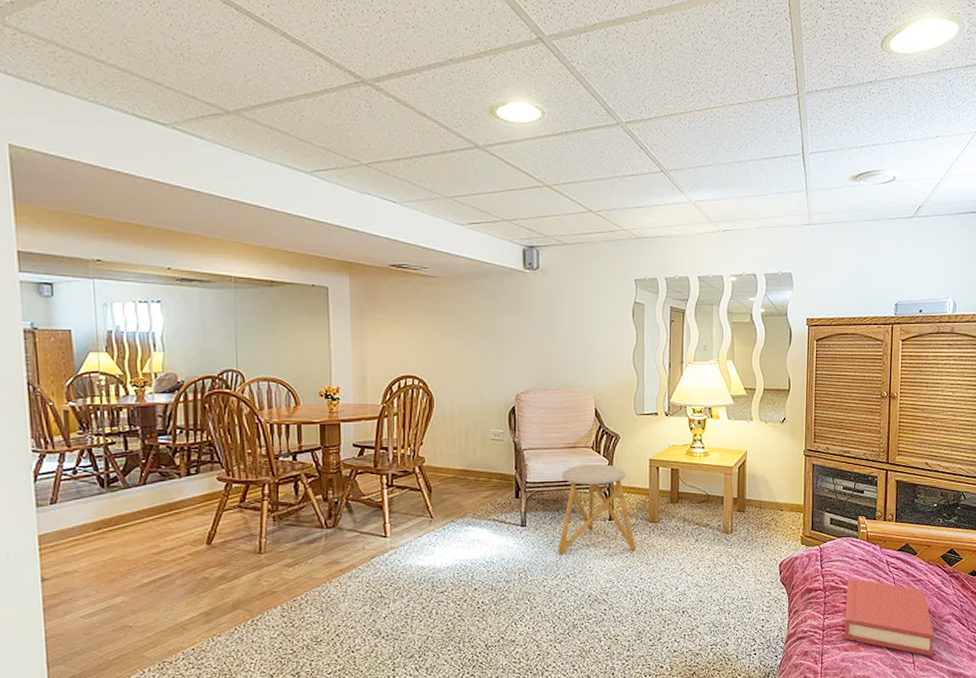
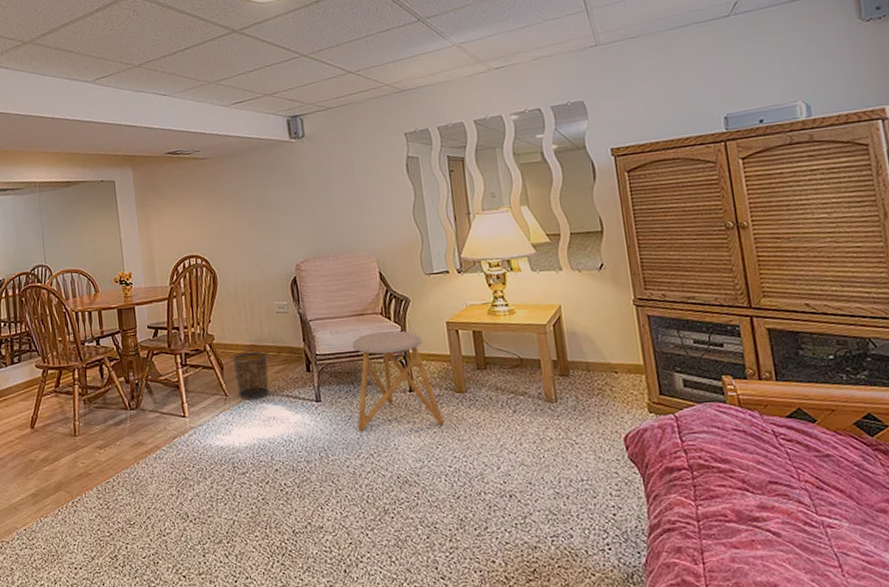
waste bin: none [441,476,479,523] -> present [232,351,270,401]
hardback book: present [844,578,935,657] -> none [720,453,870,559]

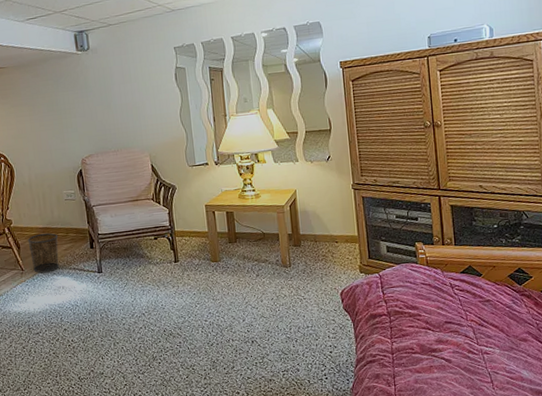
stool: present [352,330,445,432] -> none [128,213,202,296]

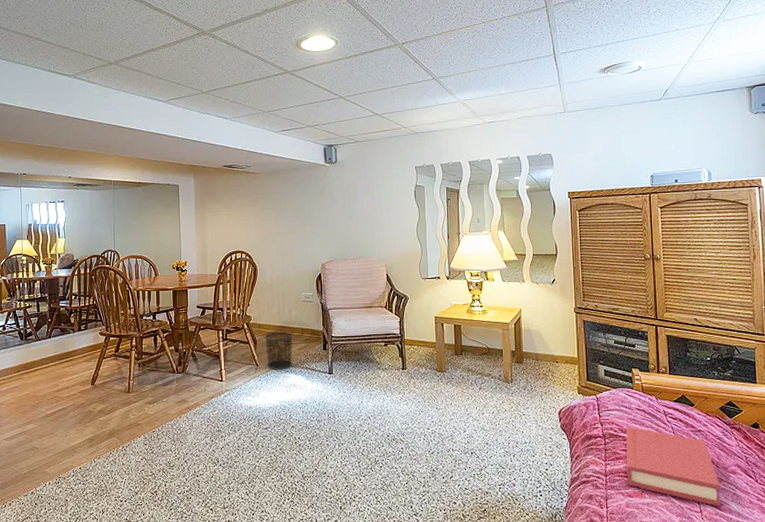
hardback book: none [411,302,513,376] -> present [626,426,722,507]

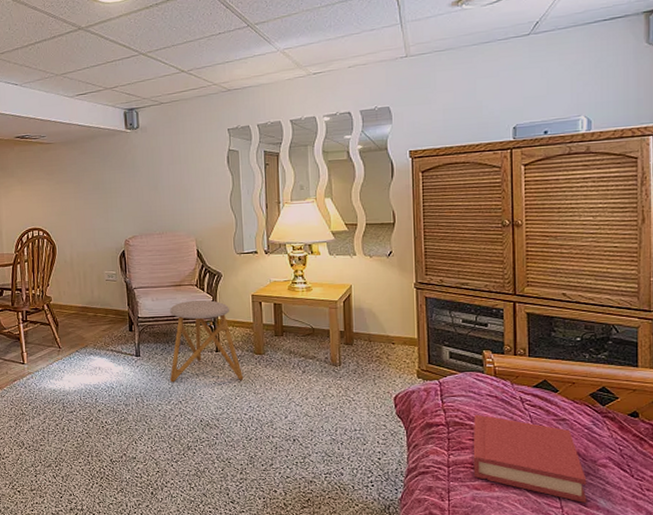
waste bin: present [264,331,294,370] -> none [66,312,97,353]
stool: none [360,321,427,399] -> present [170,300,244,383]

